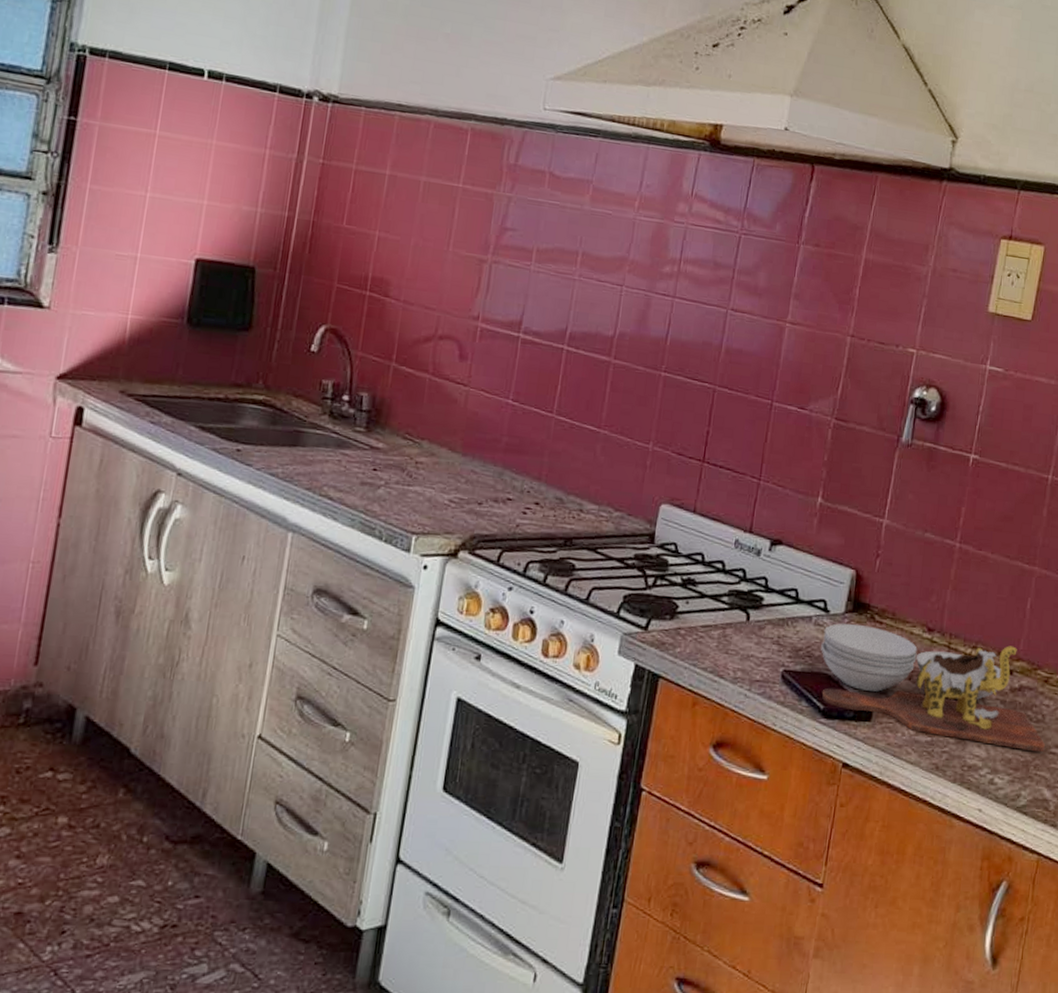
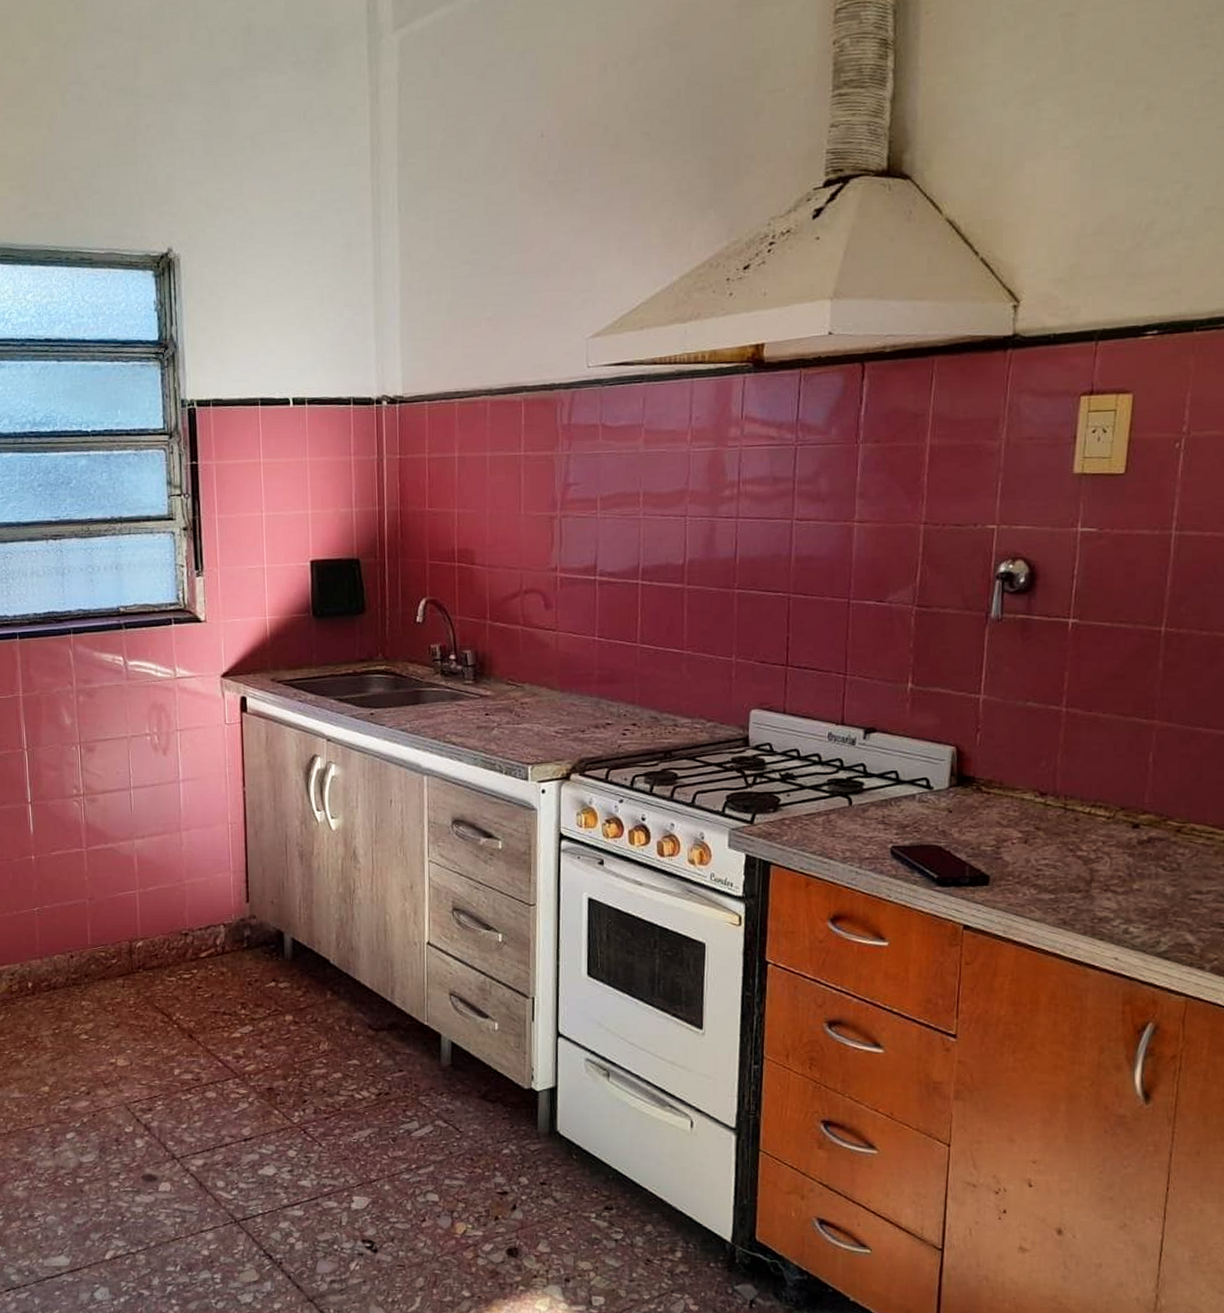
cutting board: present [821,623,1045,753] -> none [928,797,1183,900]

